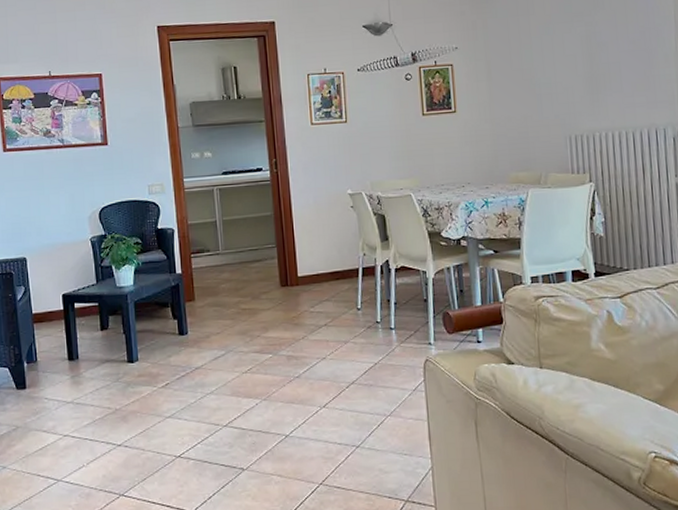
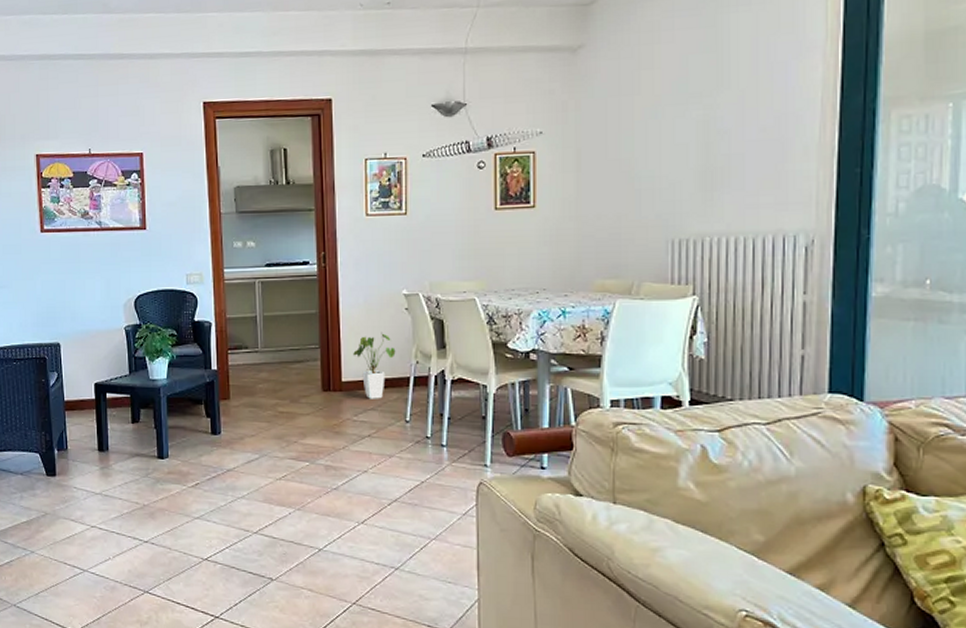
house plant: none [307,228,345,291] -> present [353,331,396,399]

